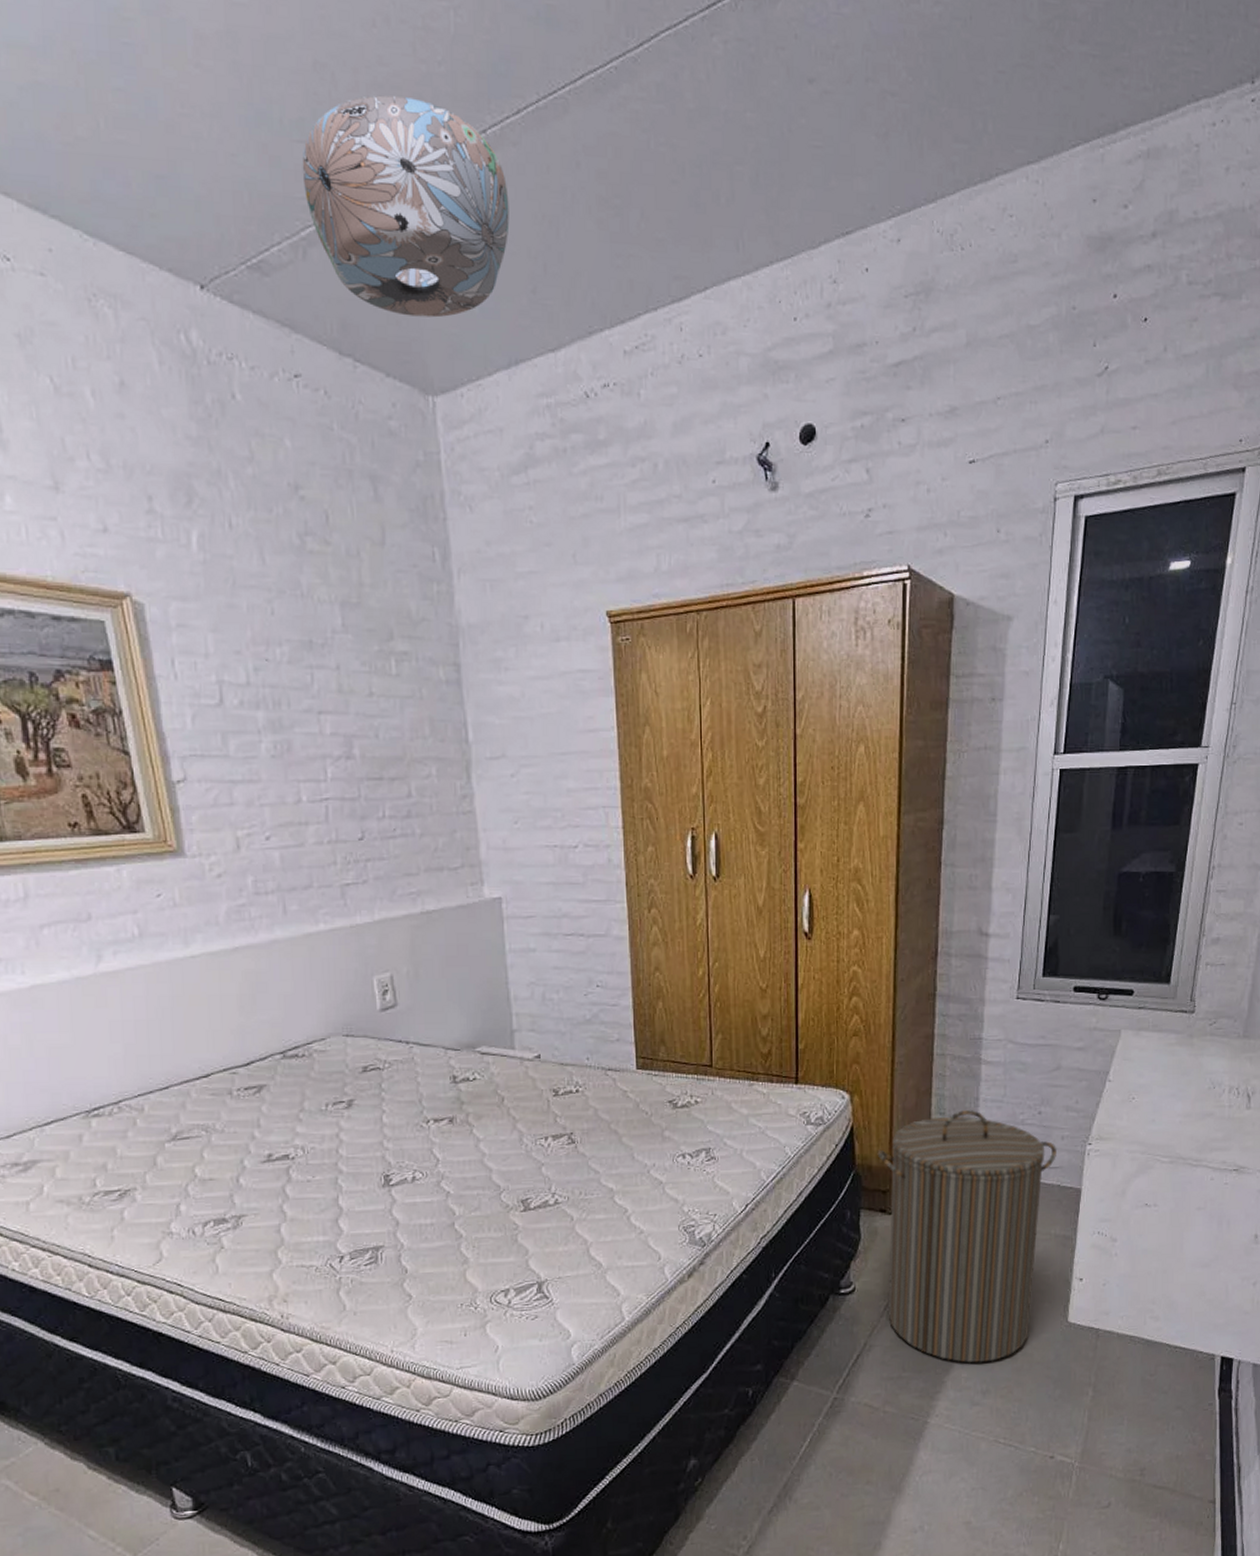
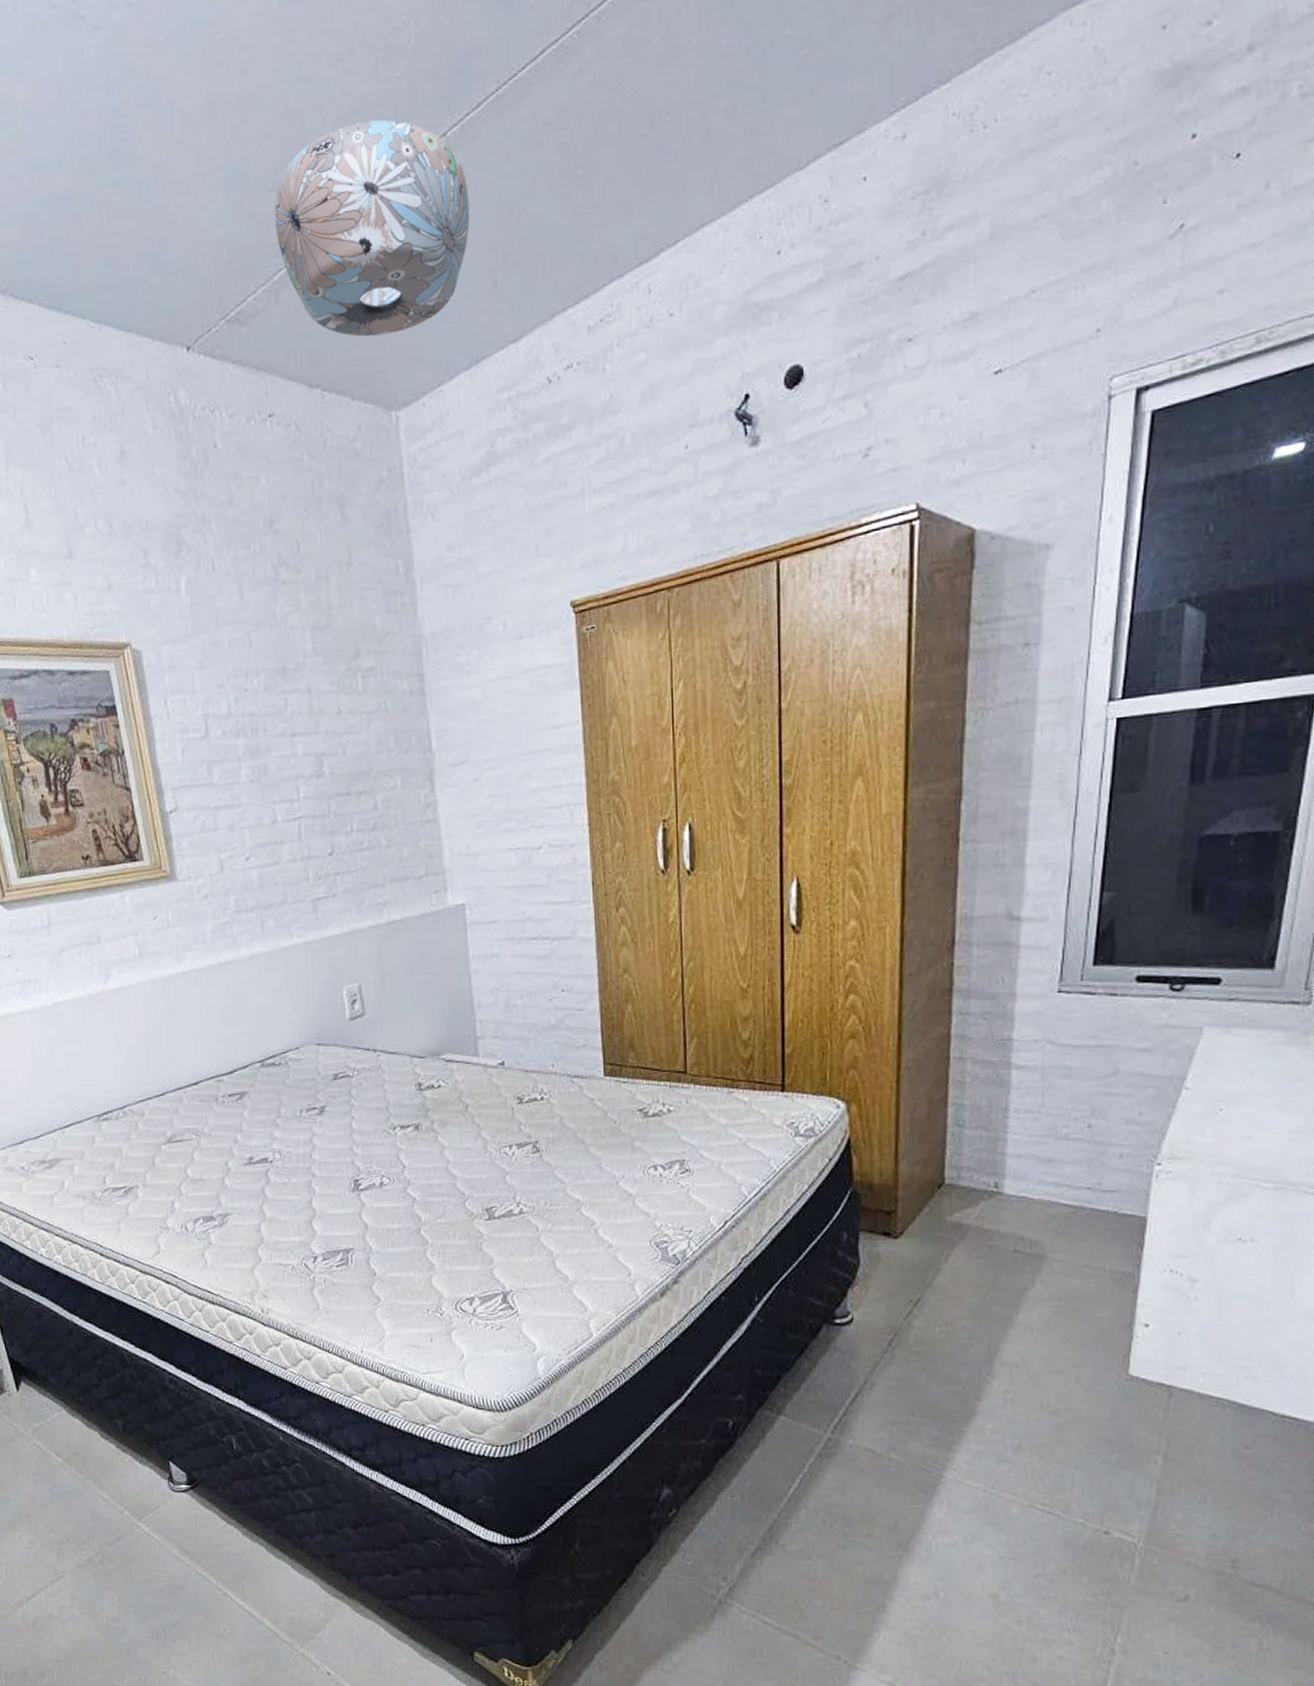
laundry hamper: present [877,1110,1058,1363] -> none [879,1122,1114,1414]

